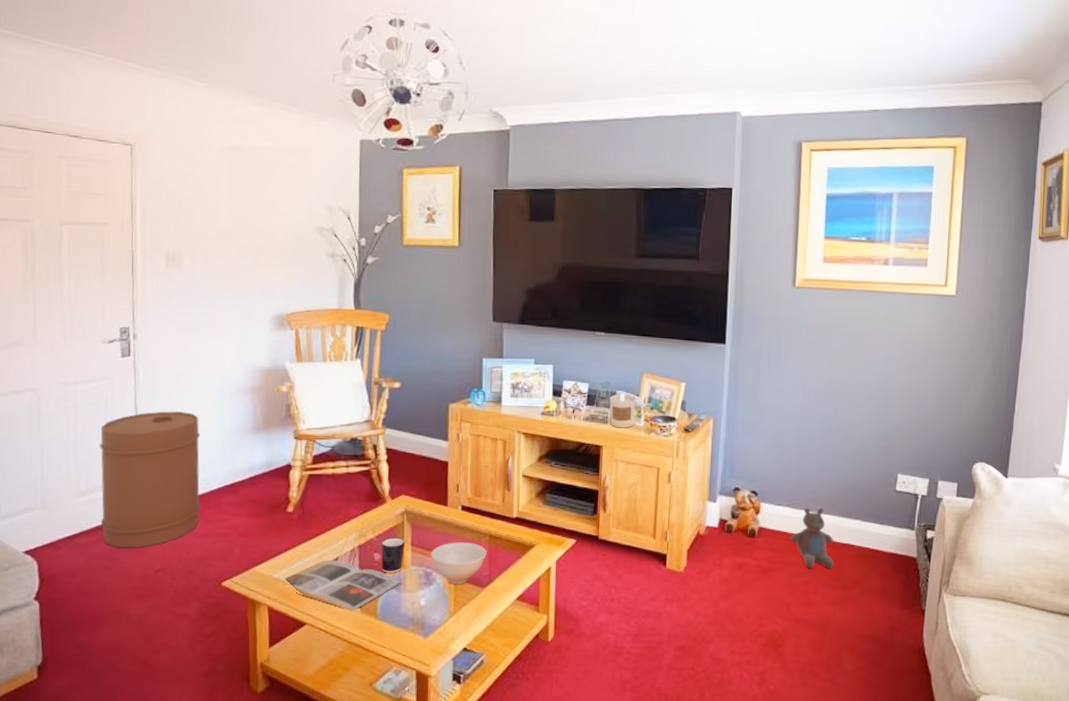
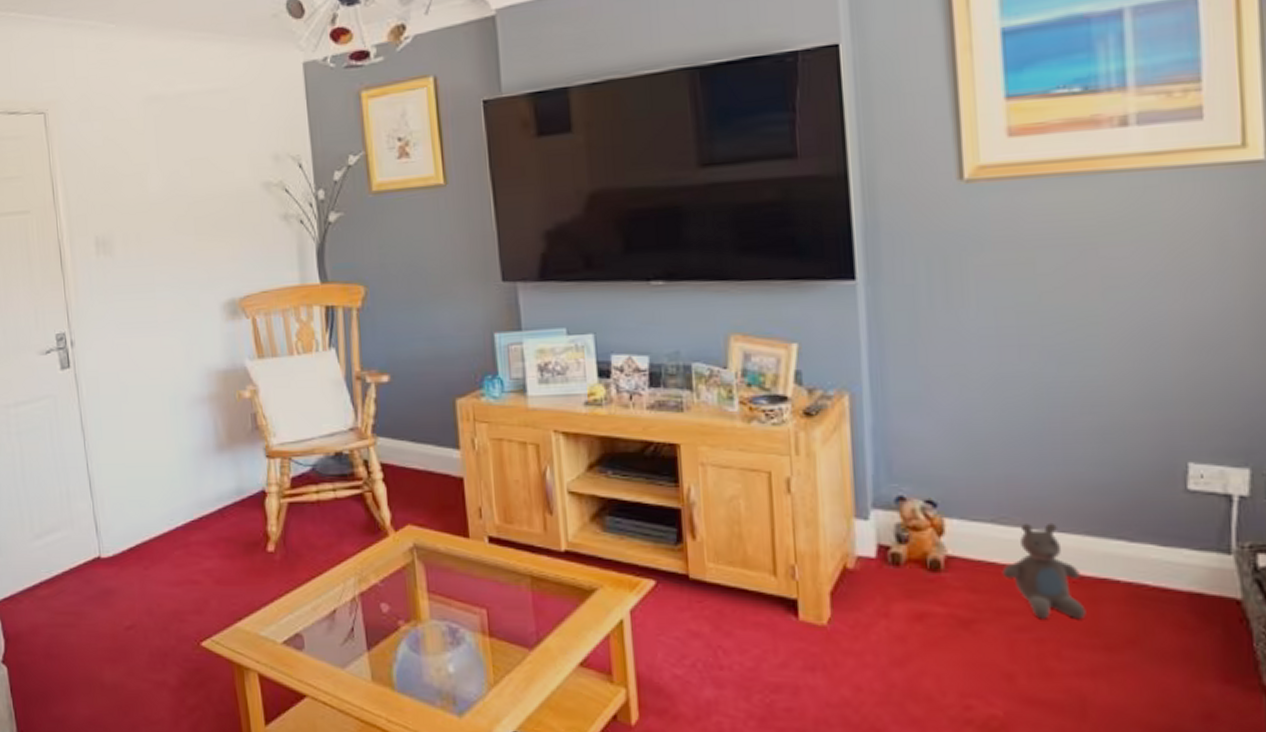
basket: present [100,411,201,549] -> none [48,431,167,601]
magazine: present [284,560,401,611] -> none [273,613,420,680]
mug: present [380,538,405,573] -> none [387,583,420,630]
bowl: present [431,542,487,585] -> none [454,587,530,645]
candle: present [609,393,636,428] -> none [682,366,726,417]

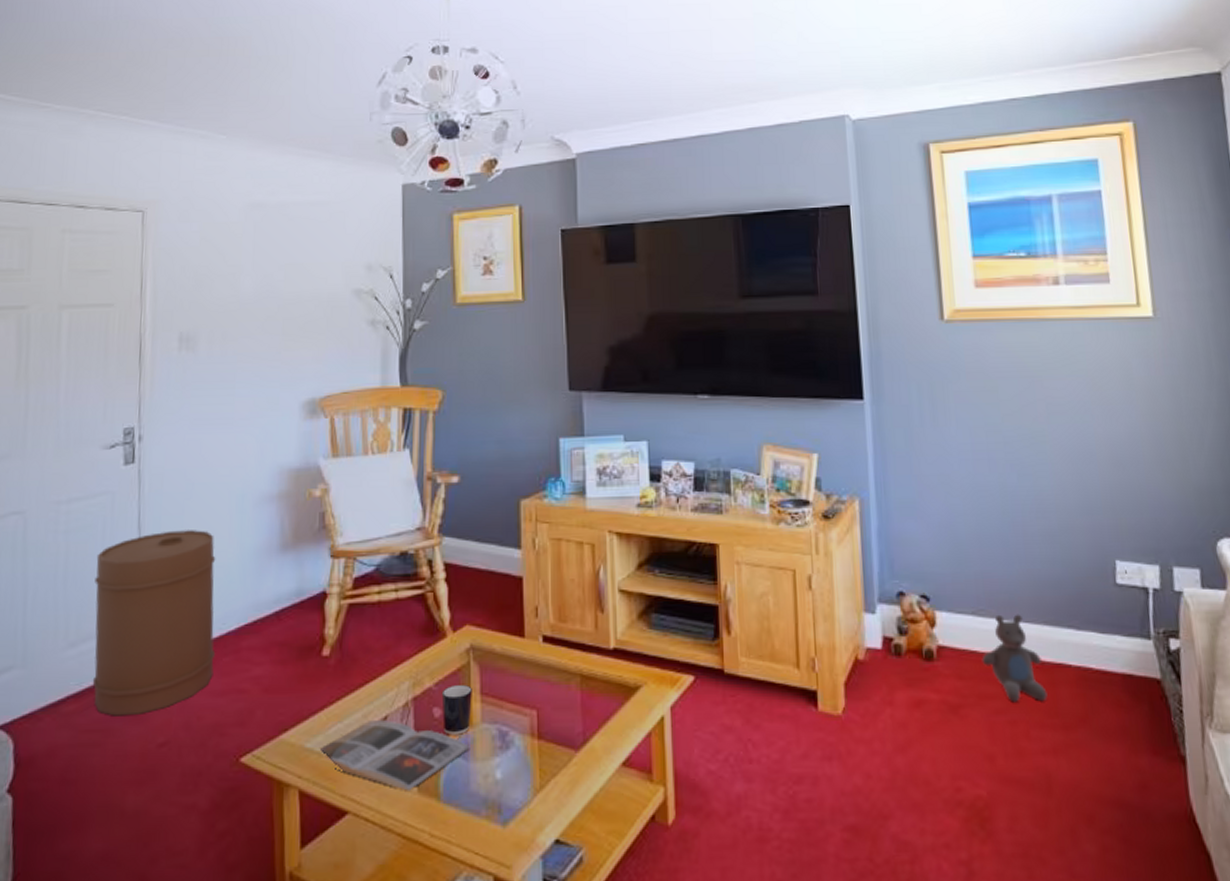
basket: none [48,431,167,601] -> present [92,530,216,716]
magazine: none [273,613,420,680] -> present [319,720,469,791]
mug: none [387,583,420,630] -> present [441,685,472,735]

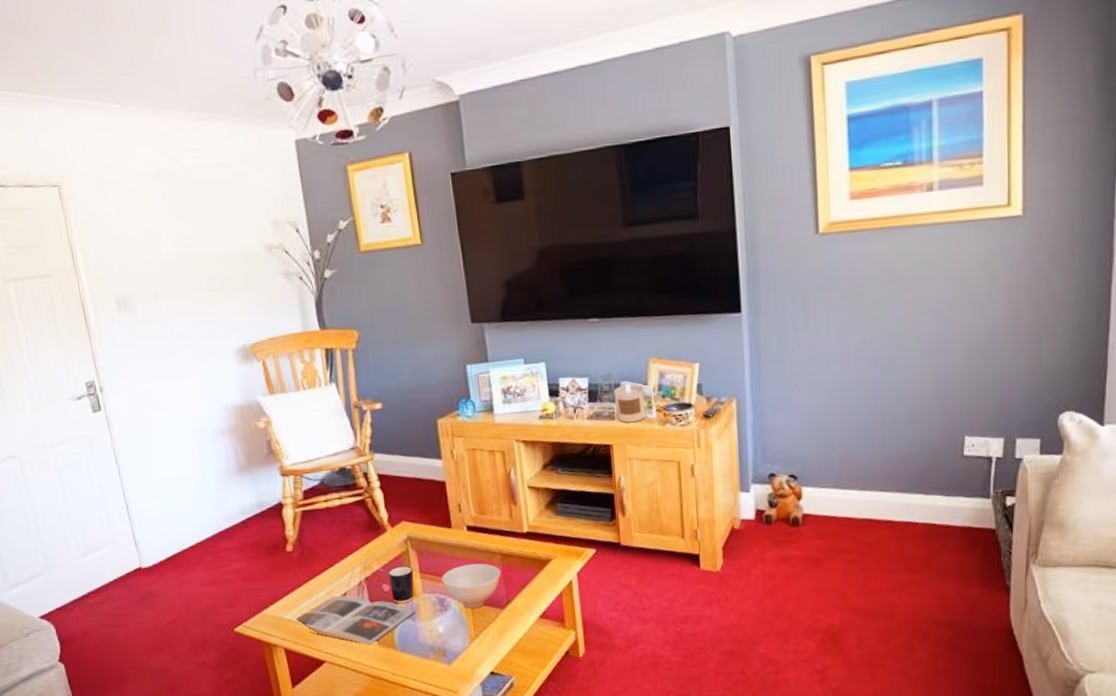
basket: present [92,530,216,716] -> none [87,461,201,605]
bowl: none [506,686,579,748] -> present [441,563,501,609]
candle: none [722,473,758,519] -> present [613,384,646,423]
stuffed animal: present [981,614,1048,702] -> none [840,485,896,554]

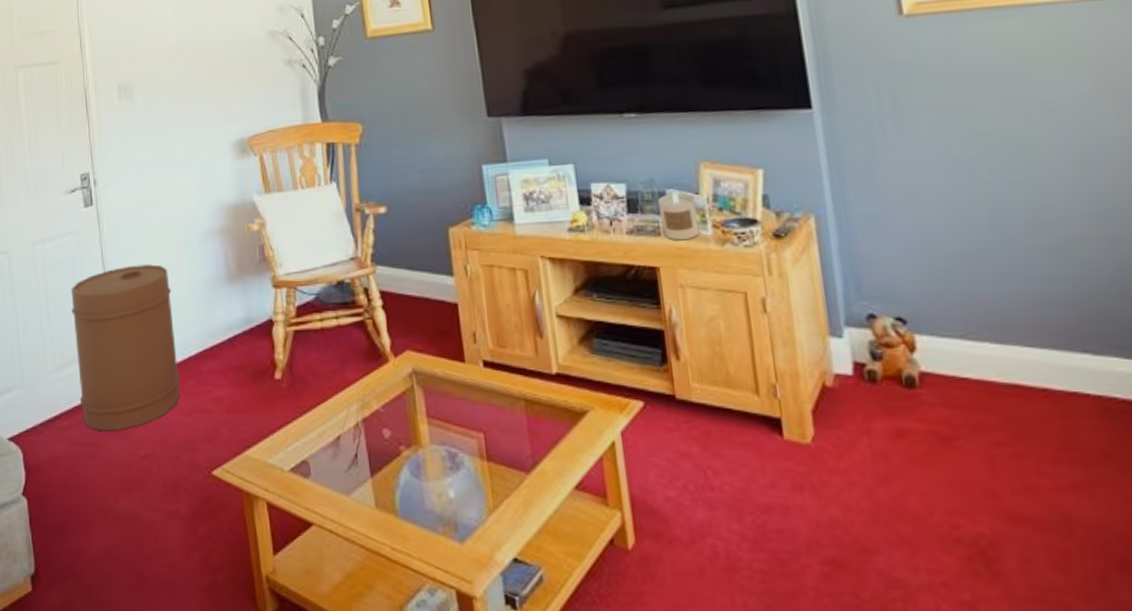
basket: none [87,461,201,605] -> present [71,264,181,431]
magazine: present [295,595,415,645] -> none [281,440,421,506]
mug: present [388,566,414,604] -> none [389,408,420,455]
bowl: present [441,563,501,609] -> none [452,410,525,469]

